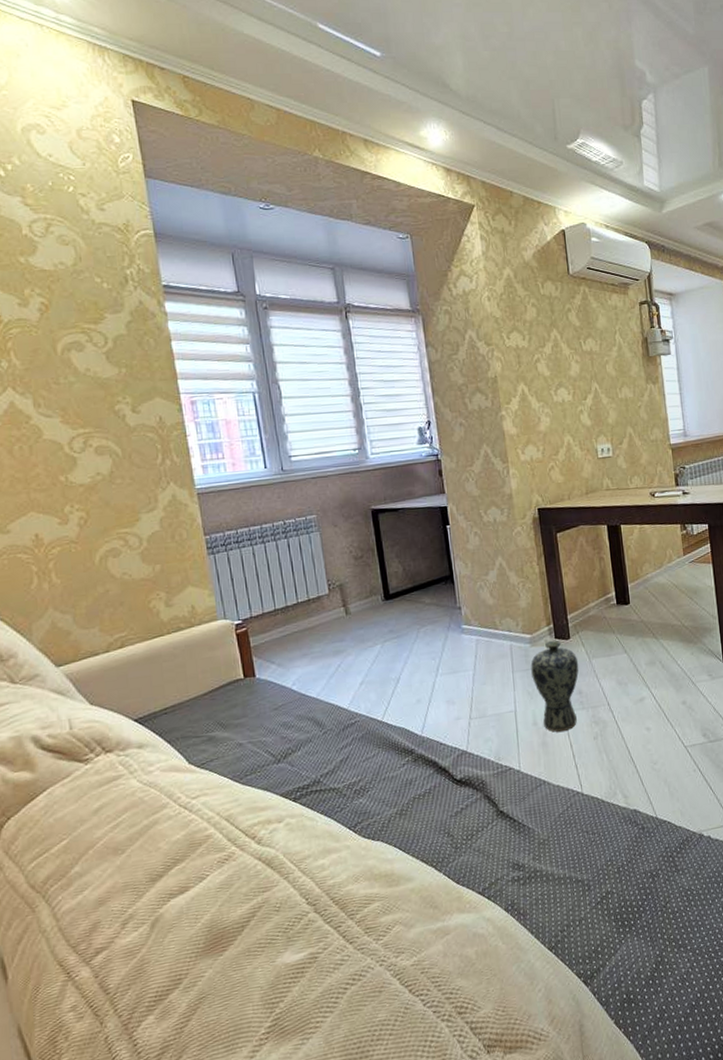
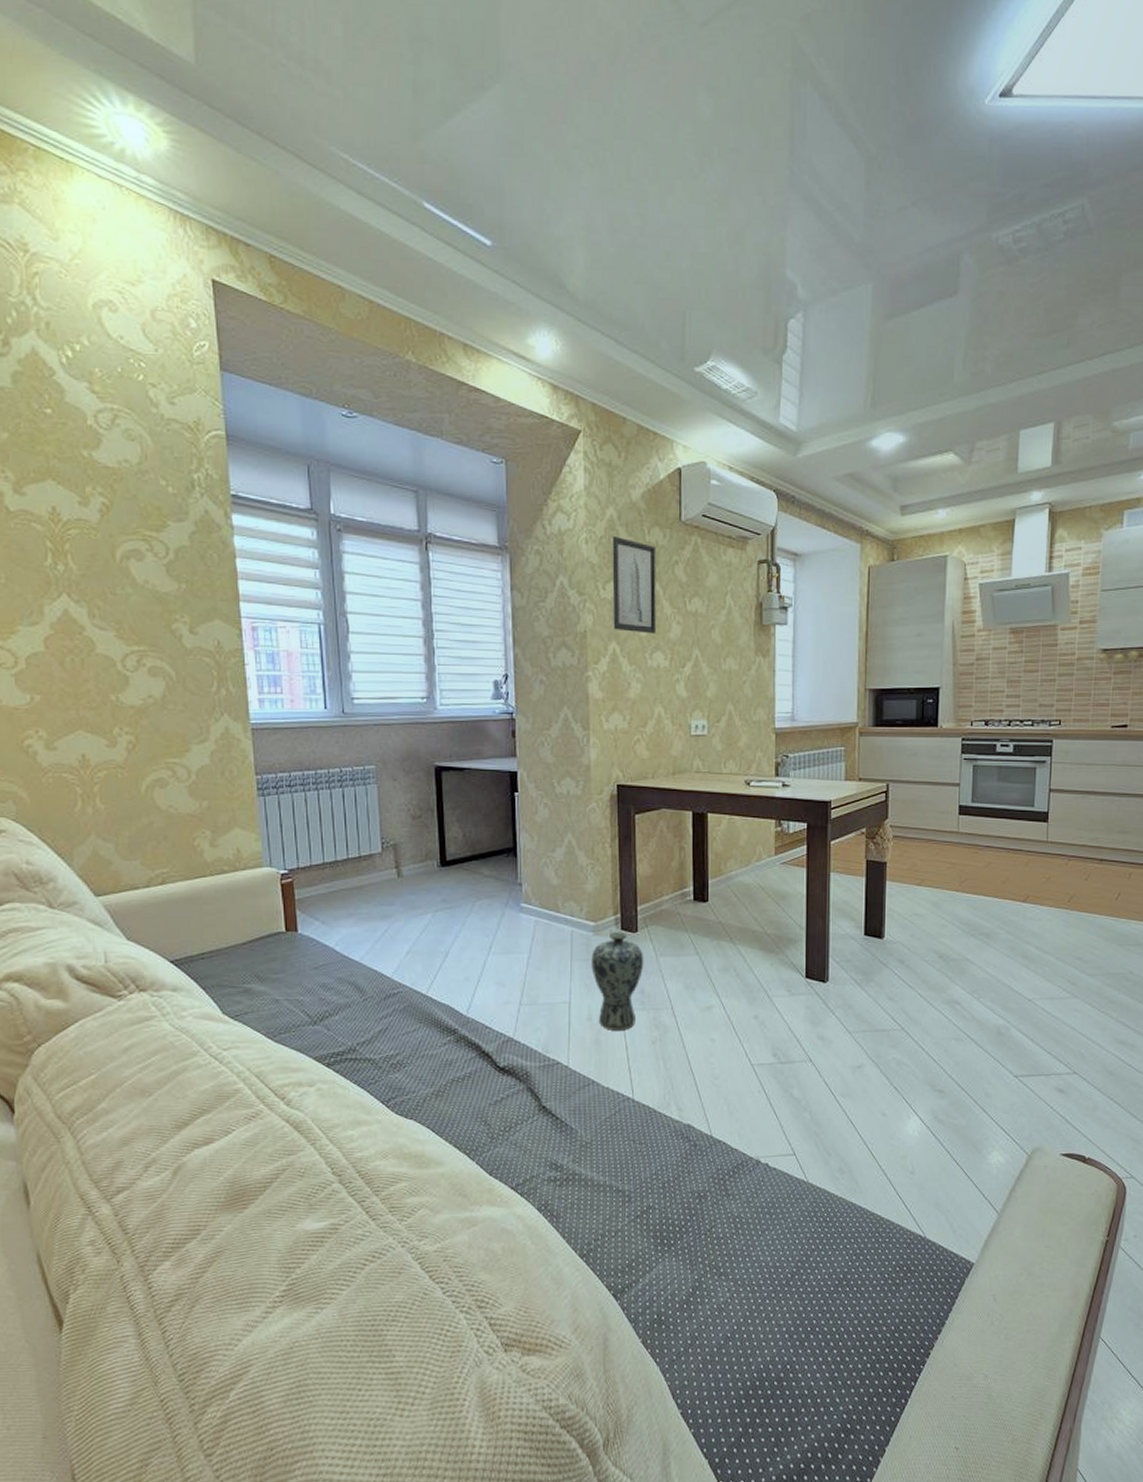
wall art: none [511,292,558,374] -> present [612,537,656,634]

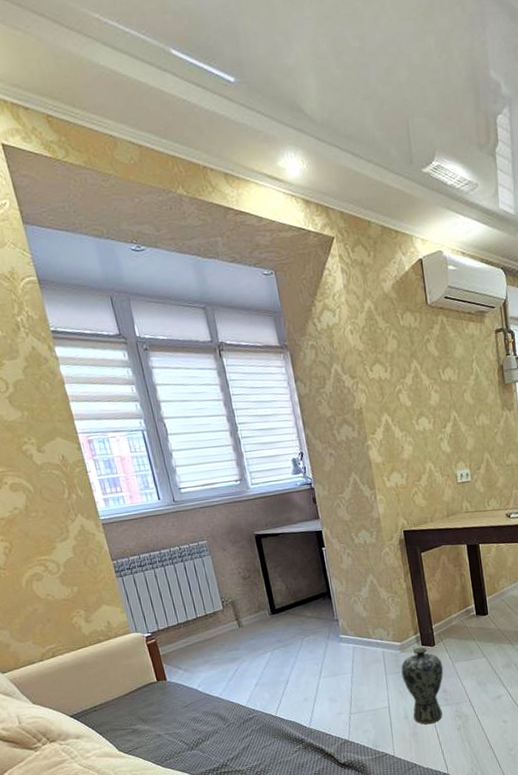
wall art: present [612,537,656,634] -> none [373,325,419,404]

